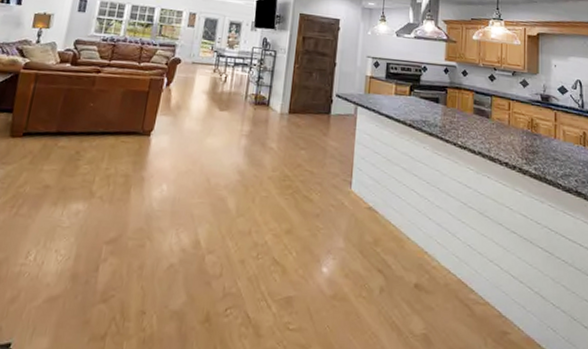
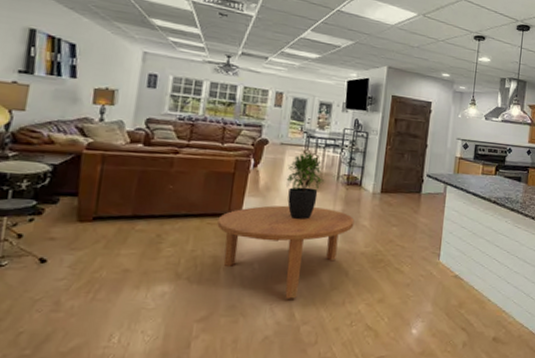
coffee table: none [130,124,262,225] -> present [217,205,355,299]
potted plant: none [196,71,233,141] -> present [286,152,325,220]

